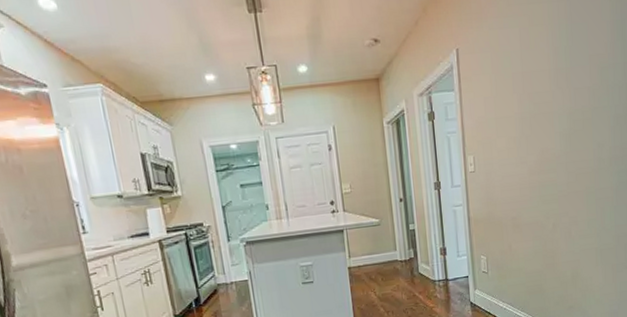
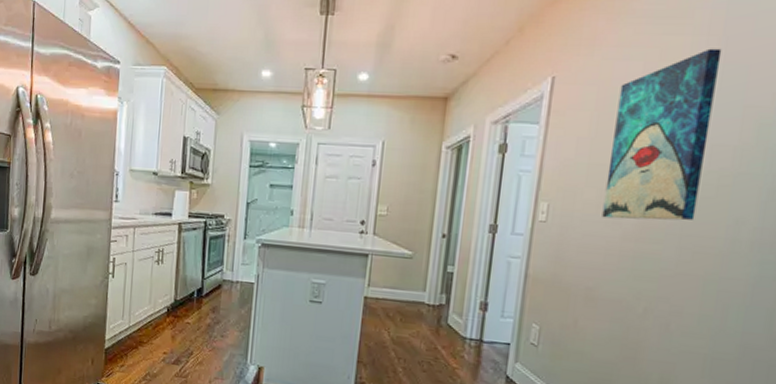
wall art: none [506,11,573,160] -> present [602,48,722,221]

